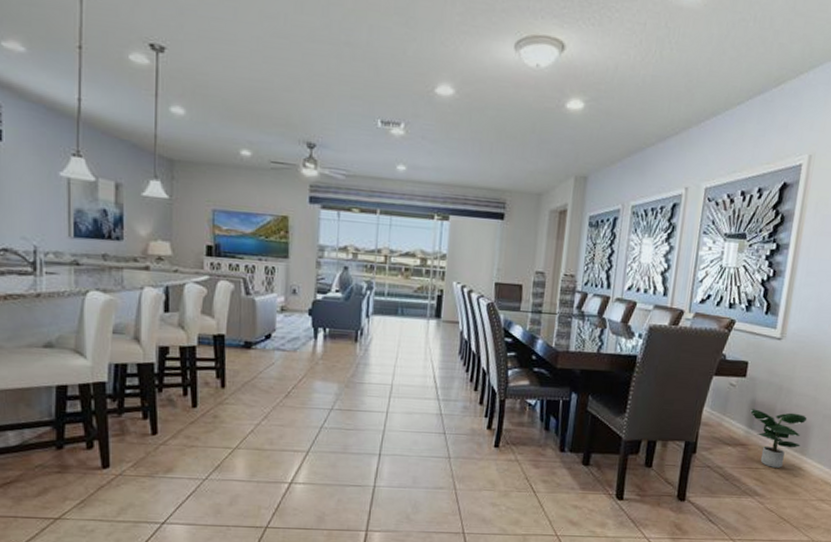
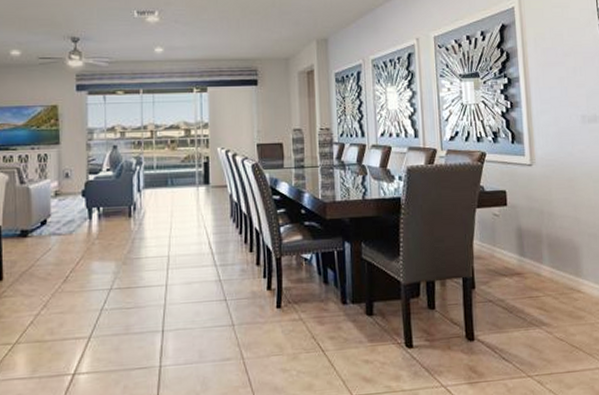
potted plant: present [750,409,806,468] -> none [518,235,574,294]

